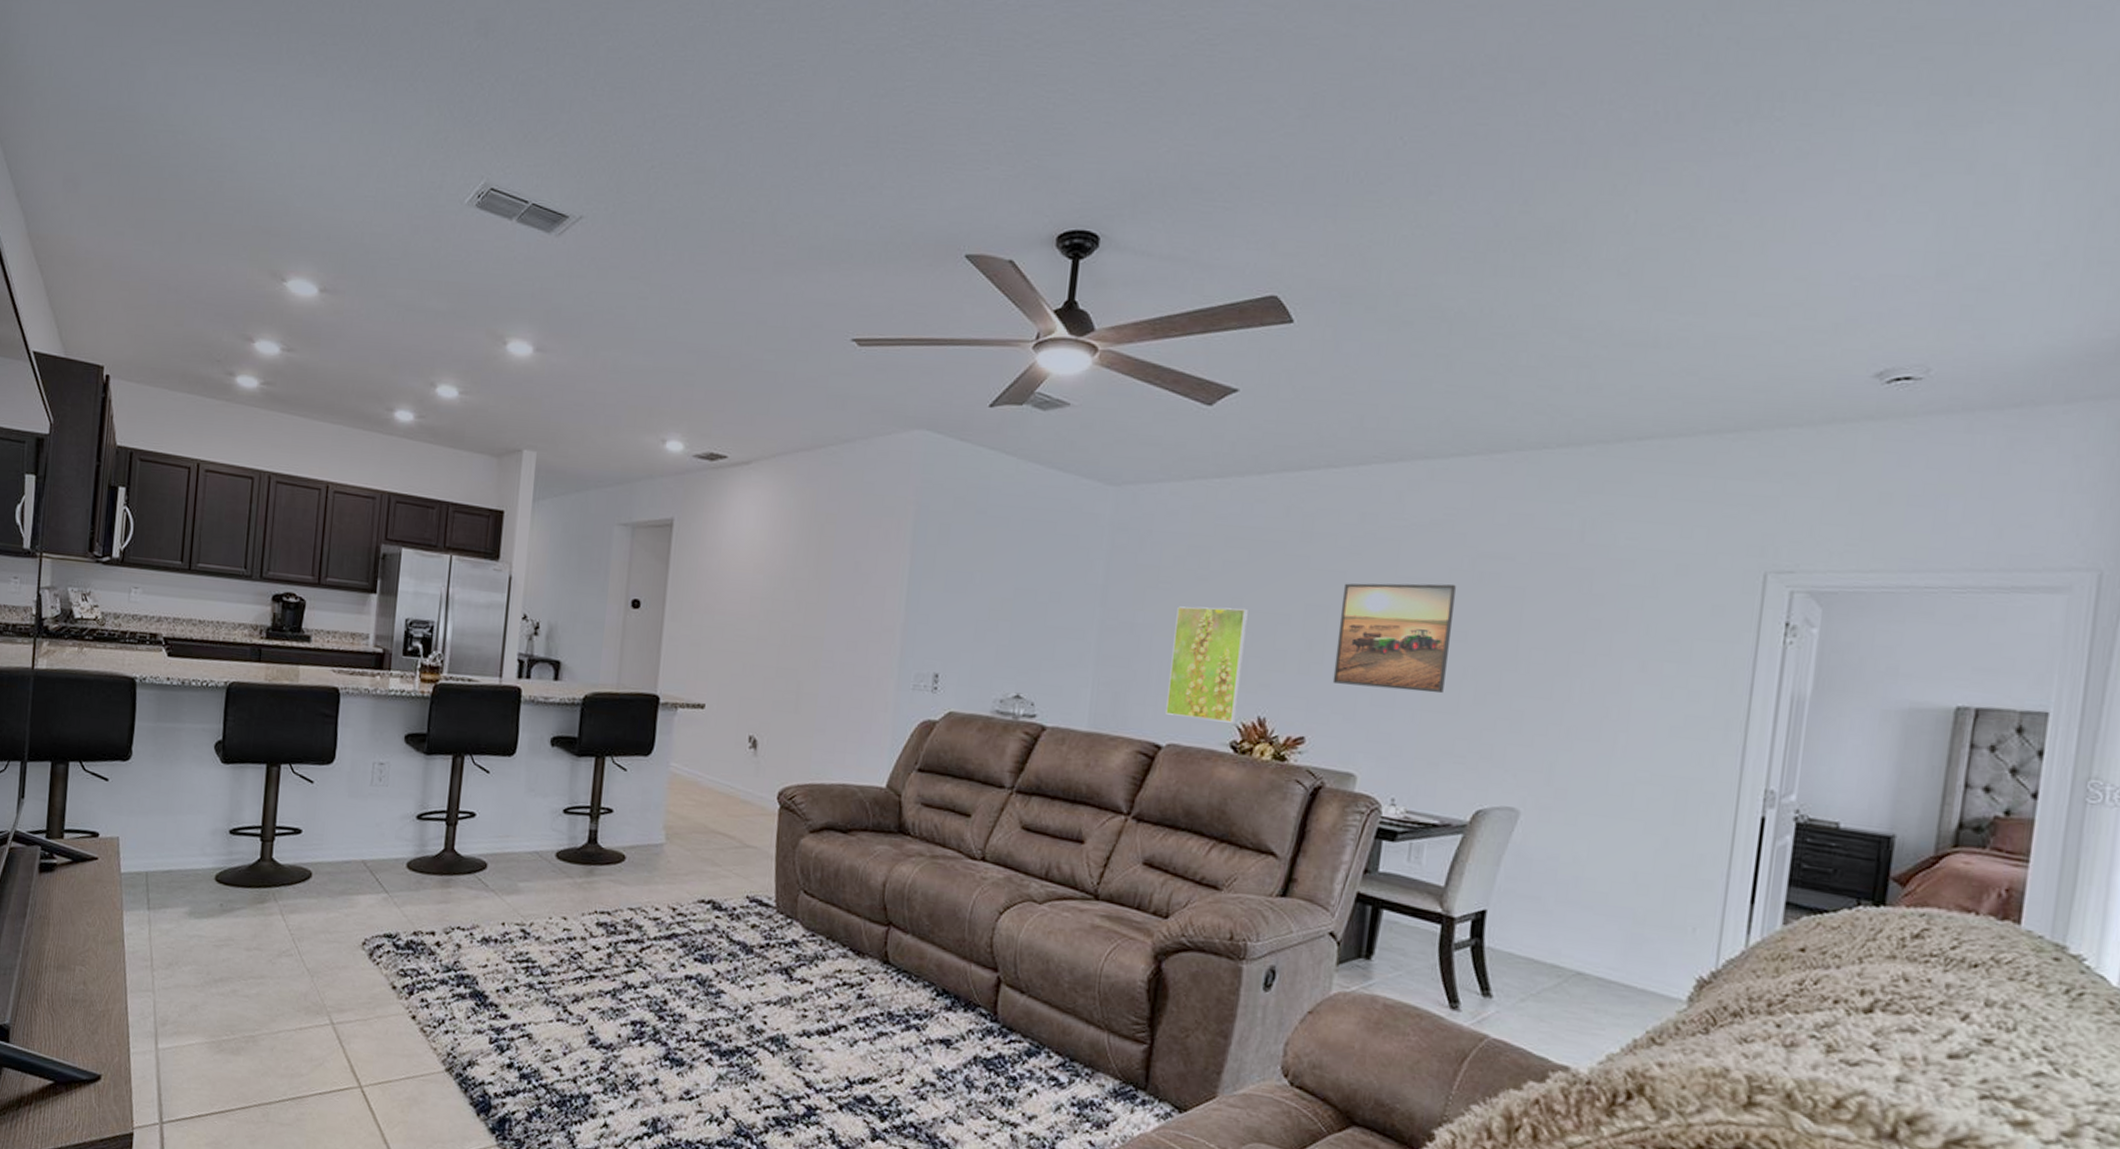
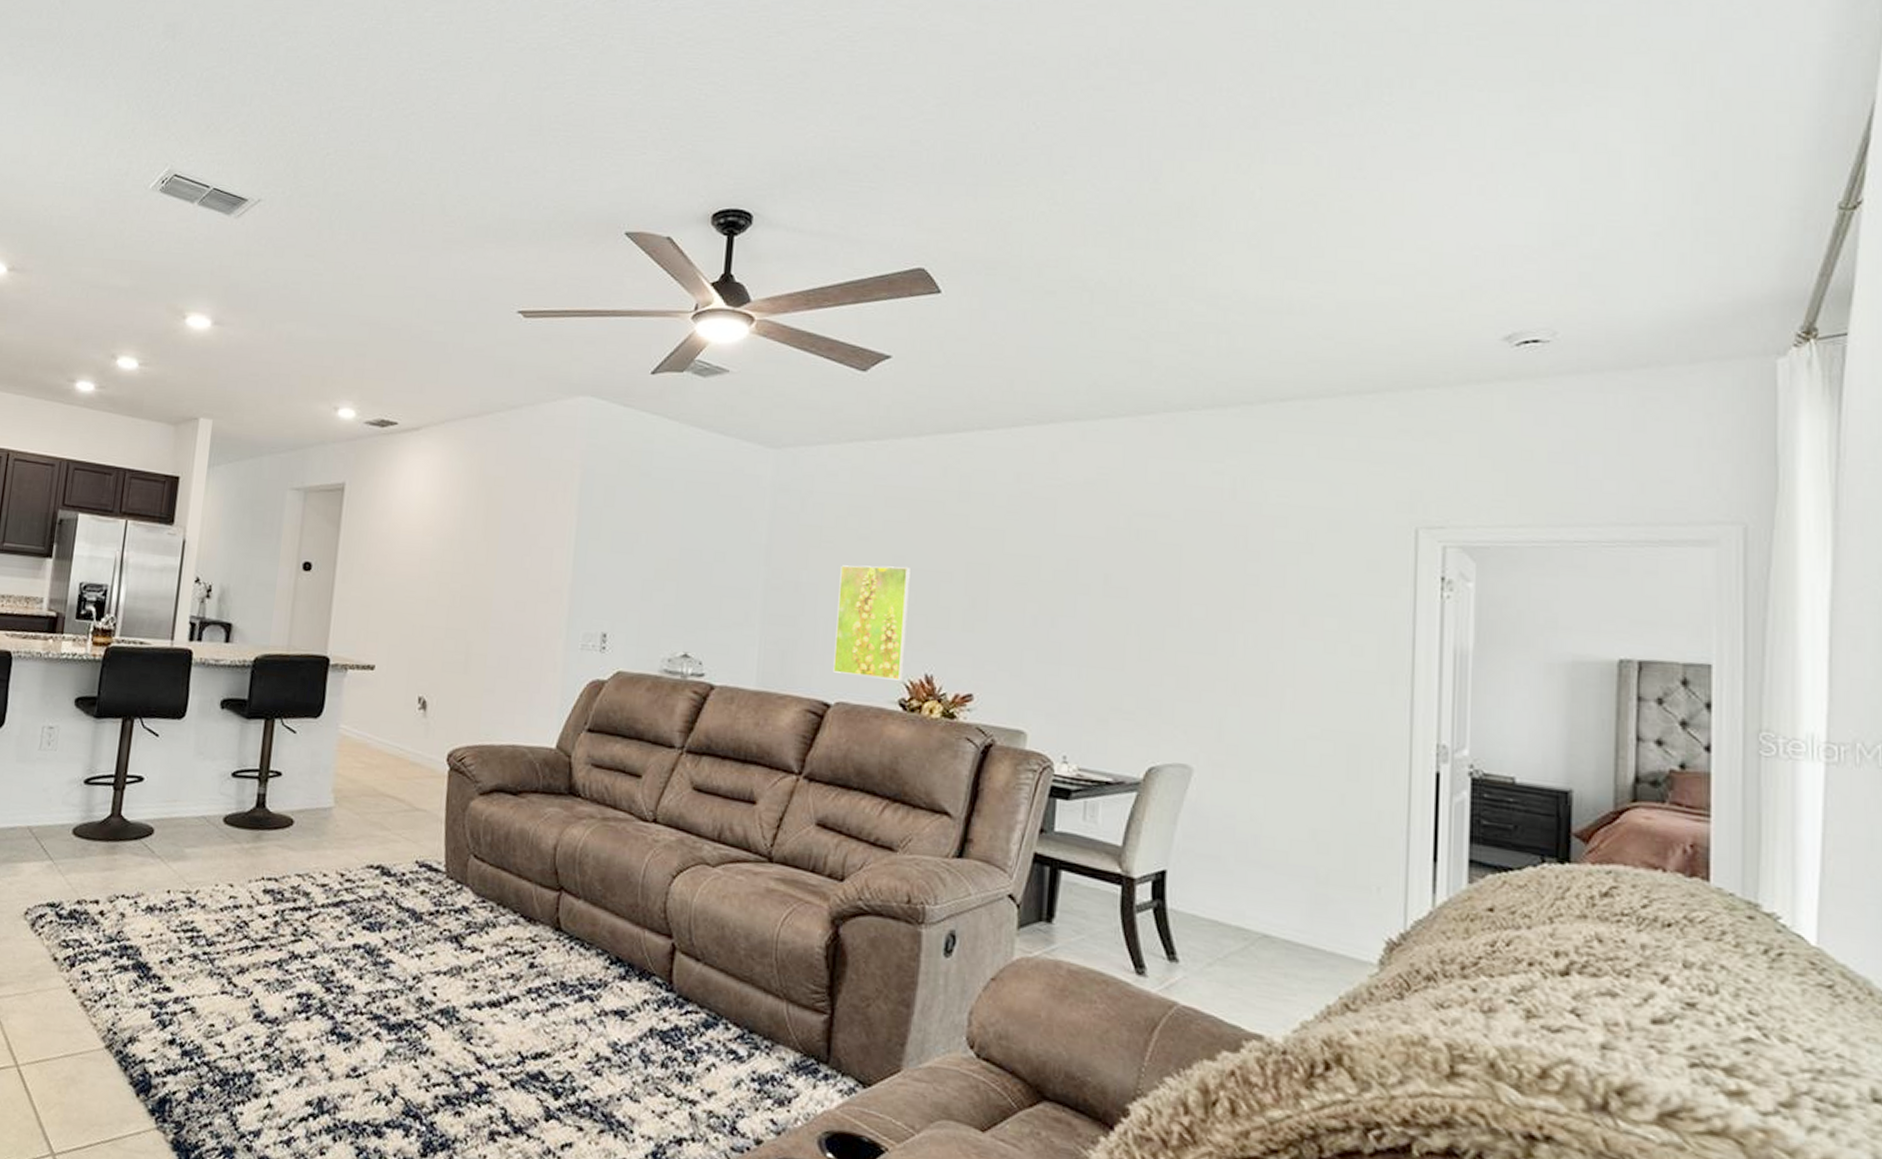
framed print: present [1332,583,1457,694] -> none [997,541,1115,650]

